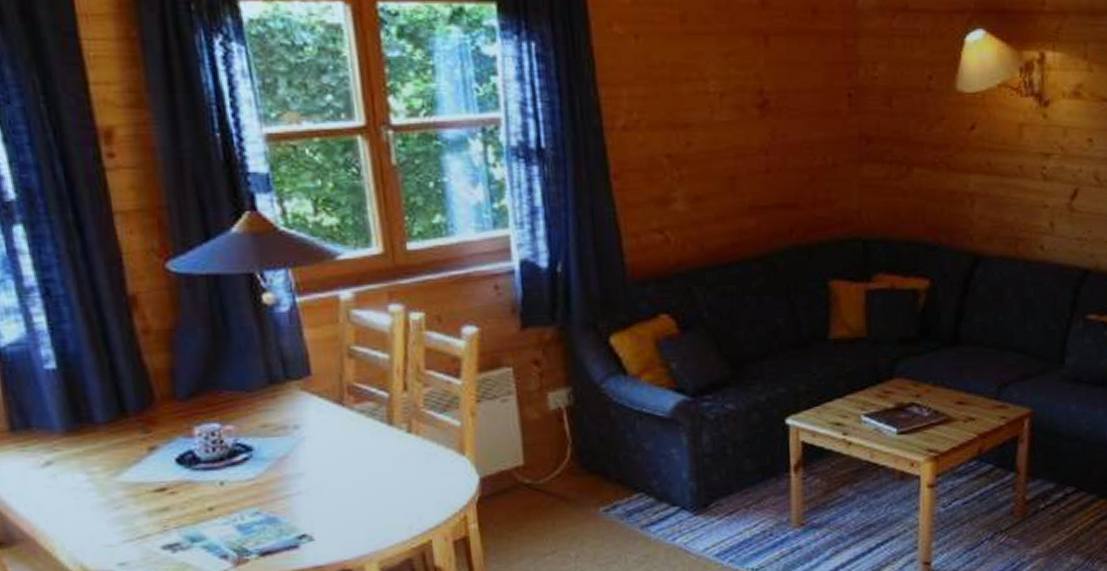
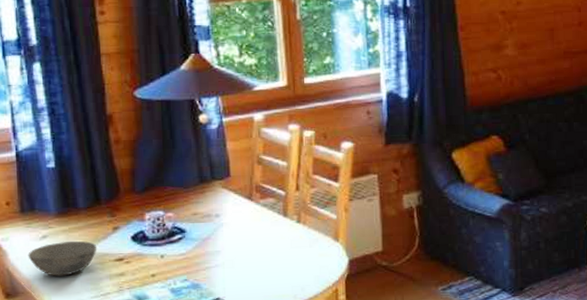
bowl: none [25,466,128,516] -> present [28,240,97,276]

